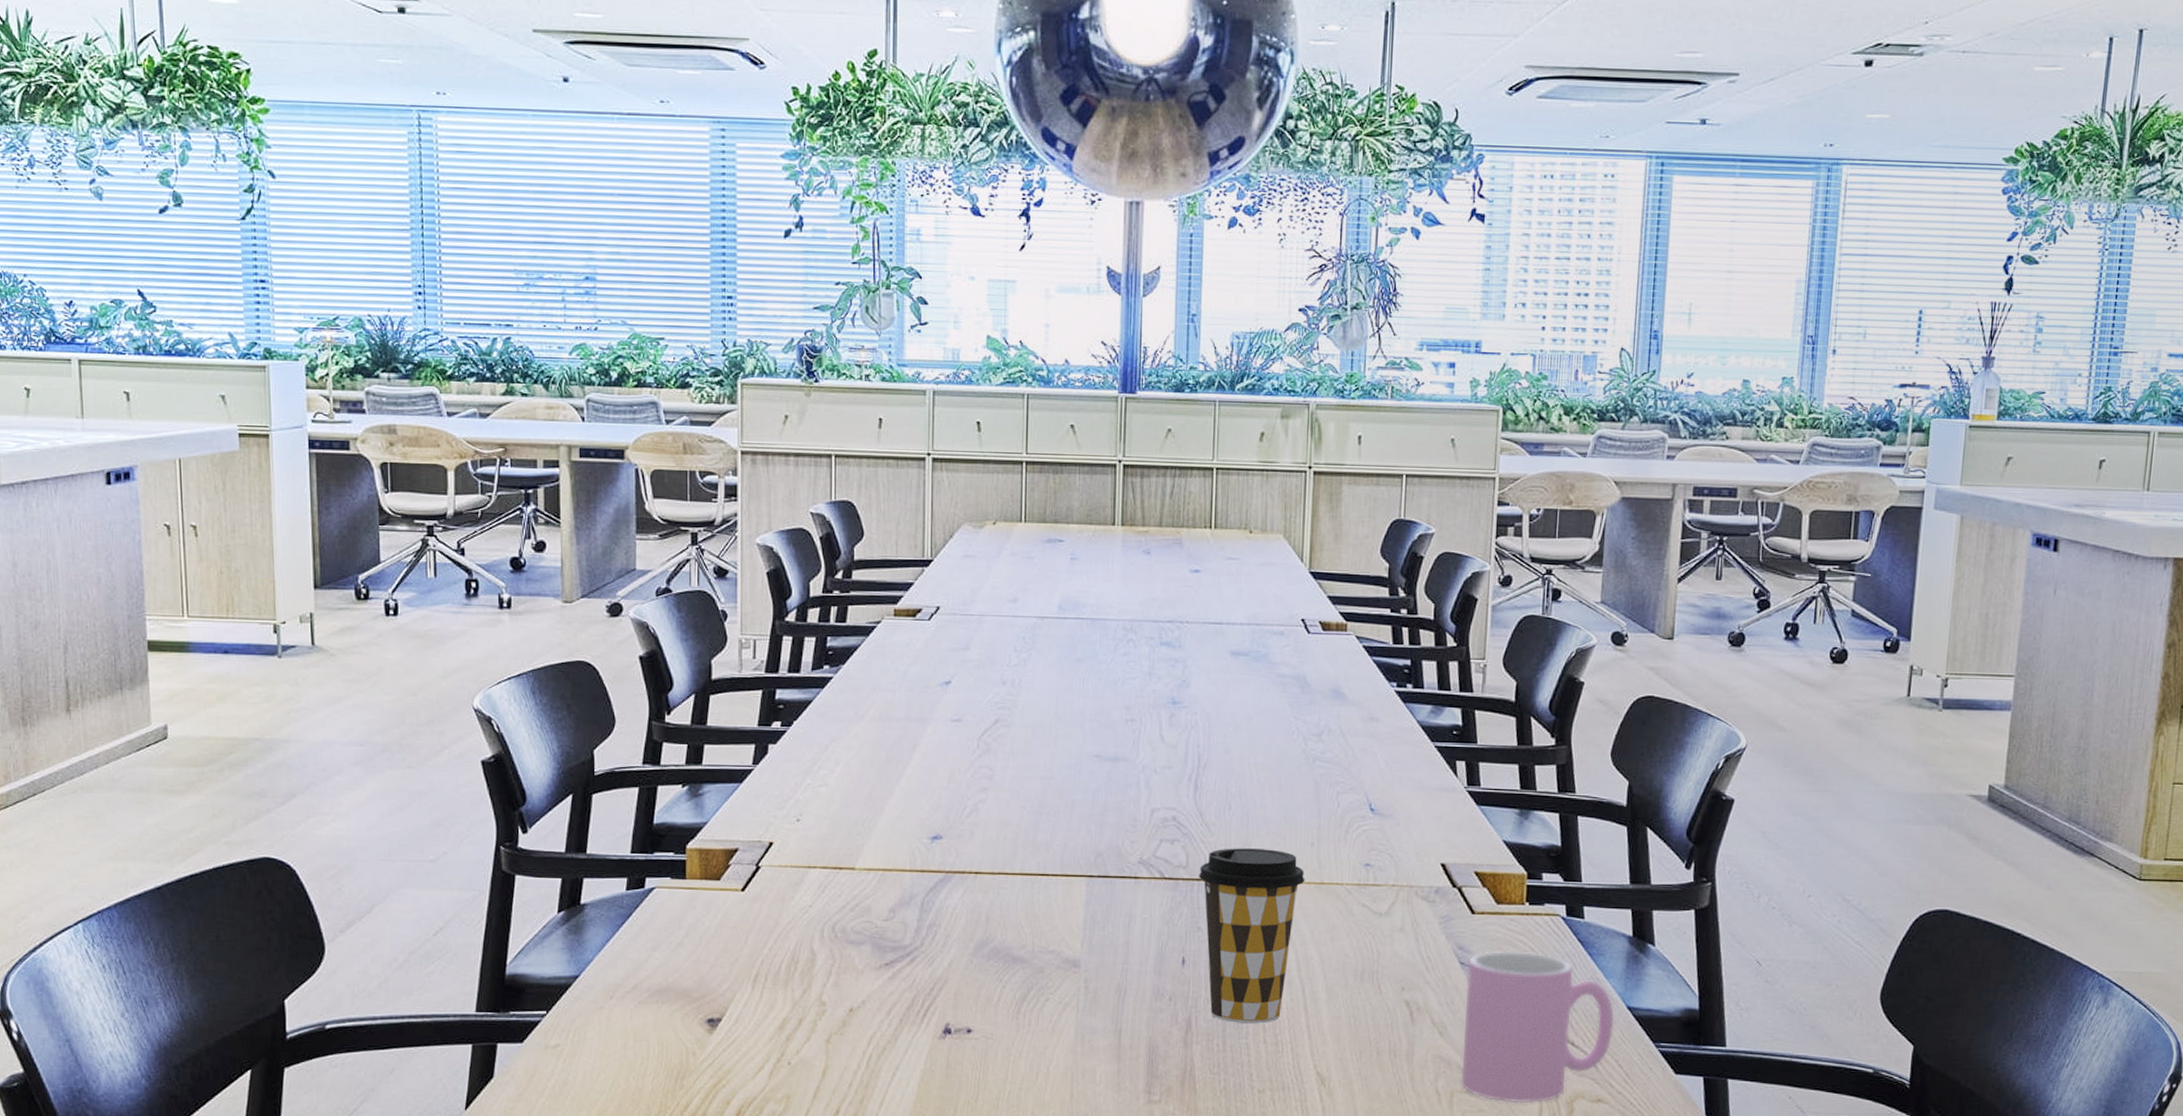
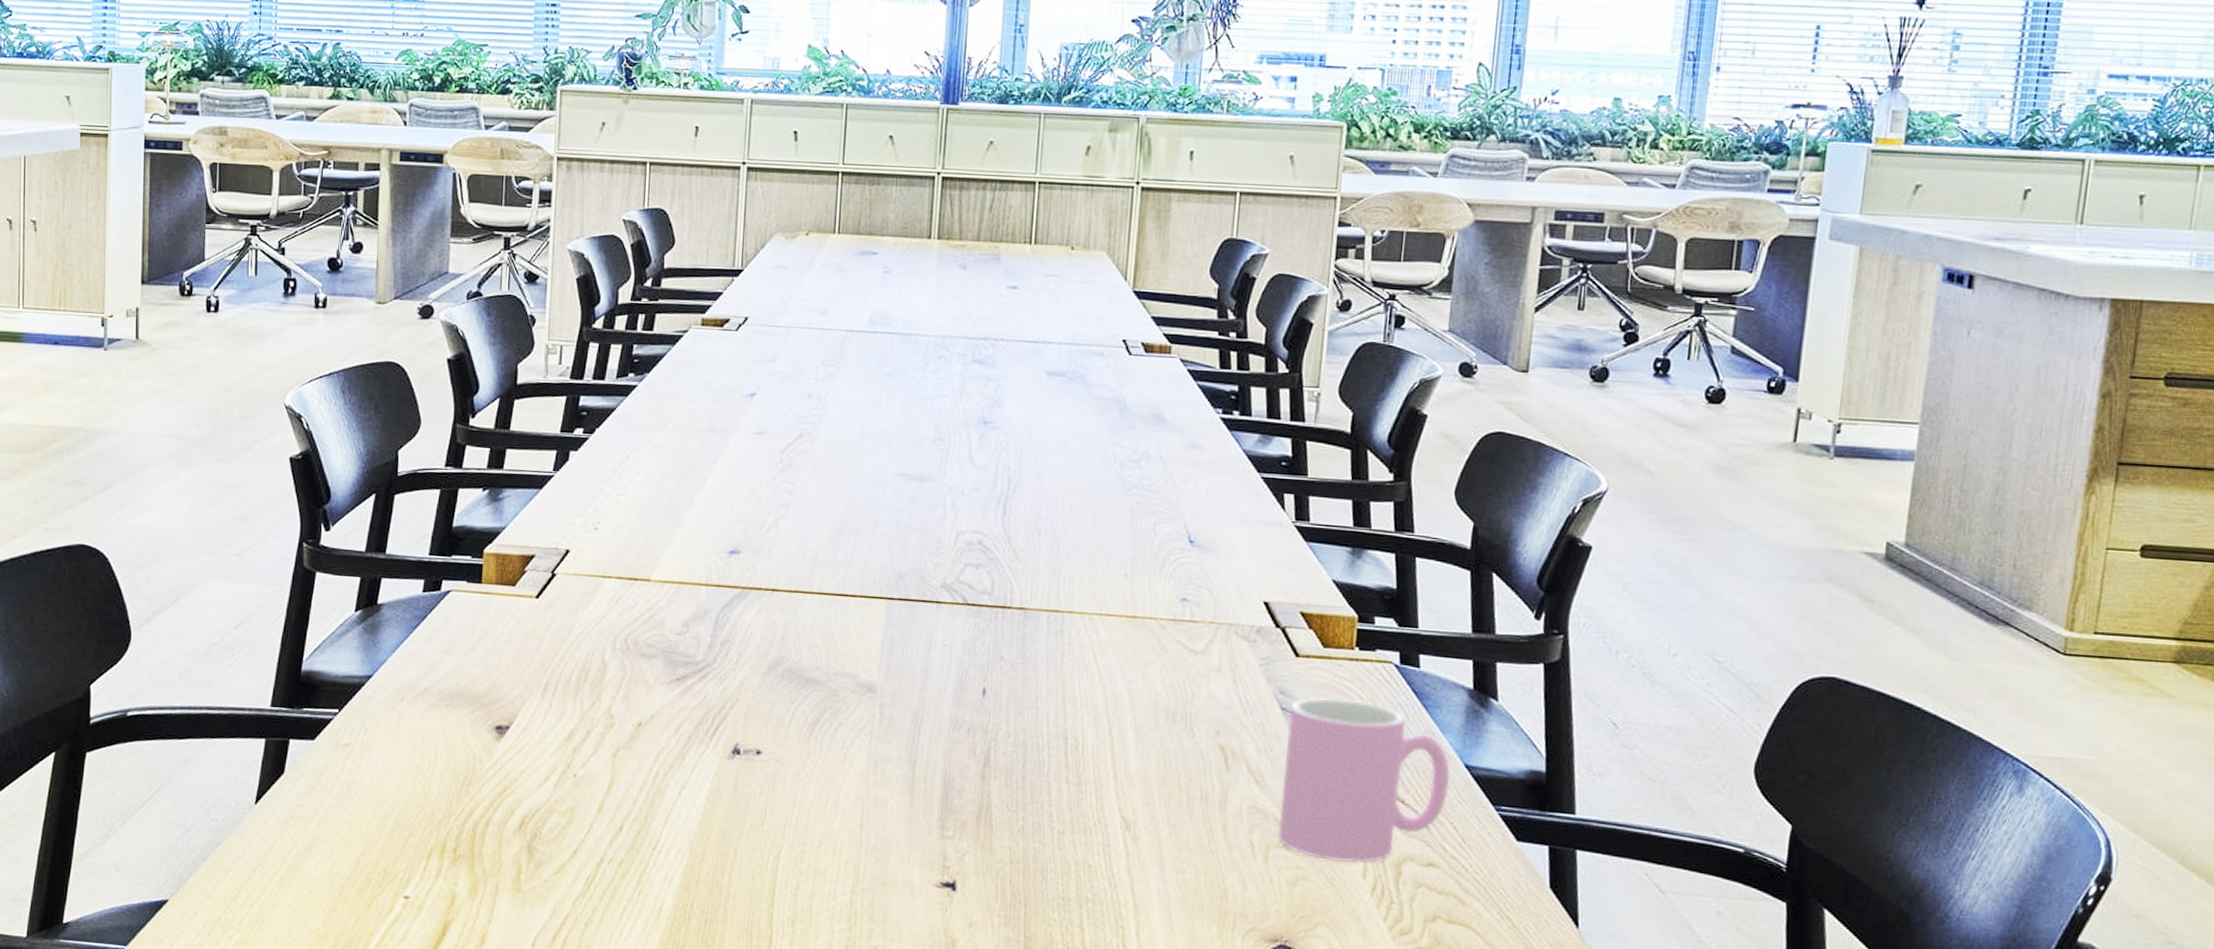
coffee cup: present [1199,848,1305,1024] -> none [1004,575,1117,762]

